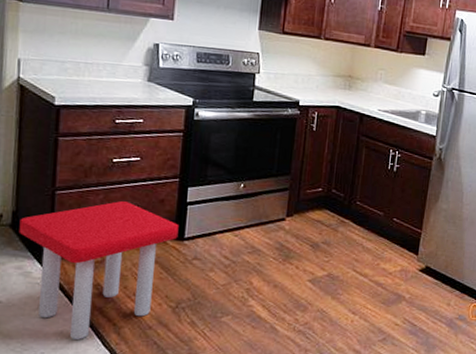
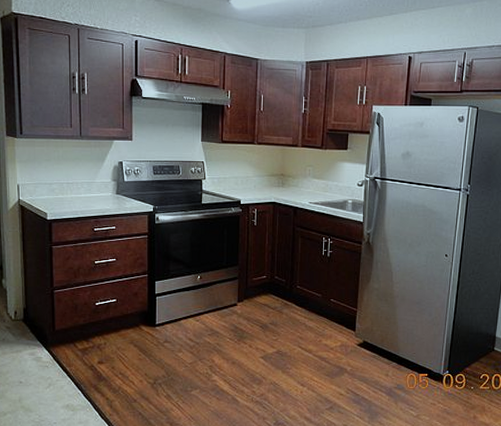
stool: present [19,201,179,339] -> none [29,296,151,411]

